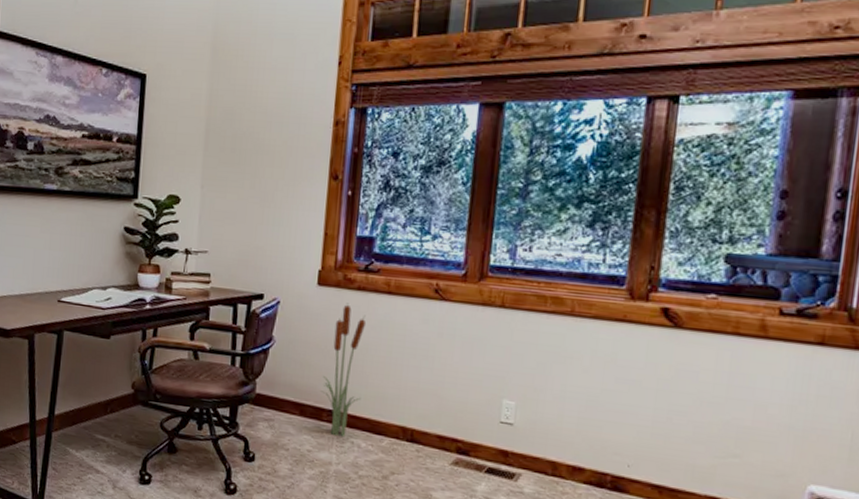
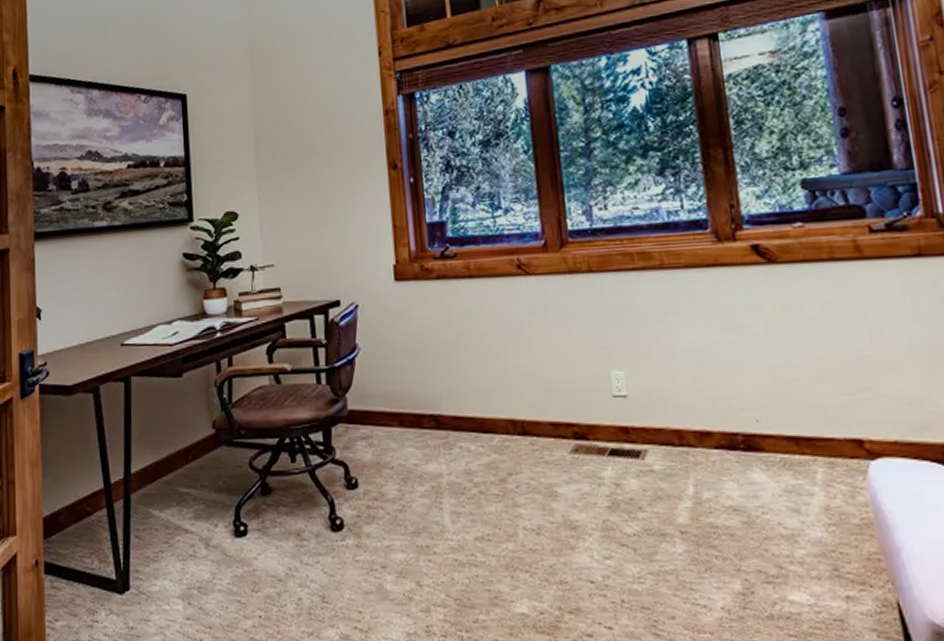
decorative plant: present [320,302,367,437] -> none [417,294,461,443]

